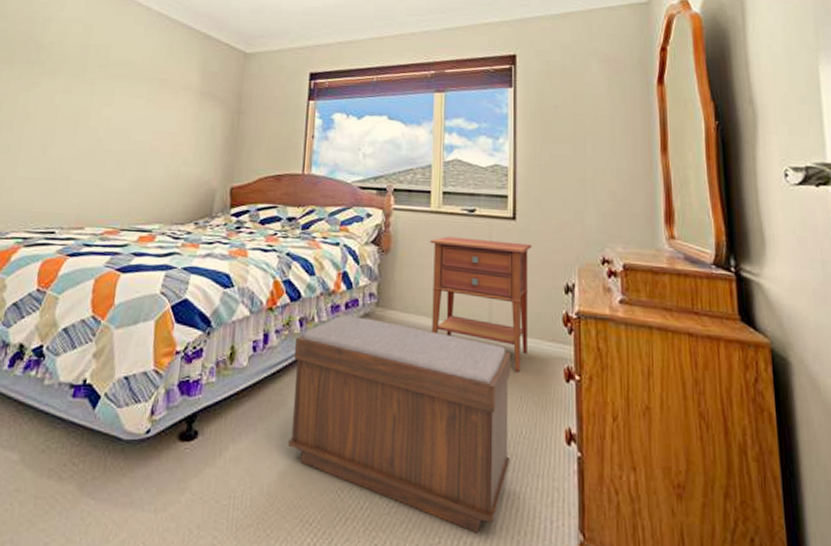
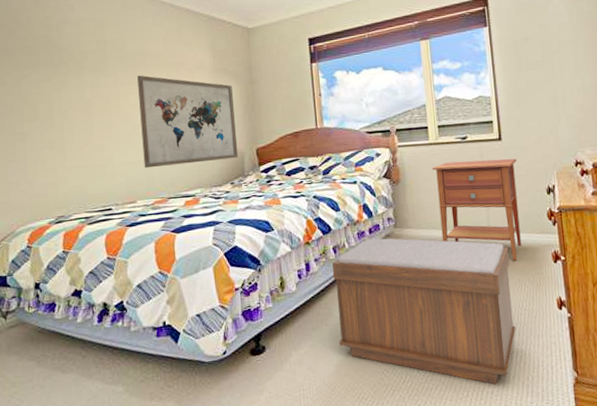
wall art: none [101,86,217,195] -> present [137,75,239,169]

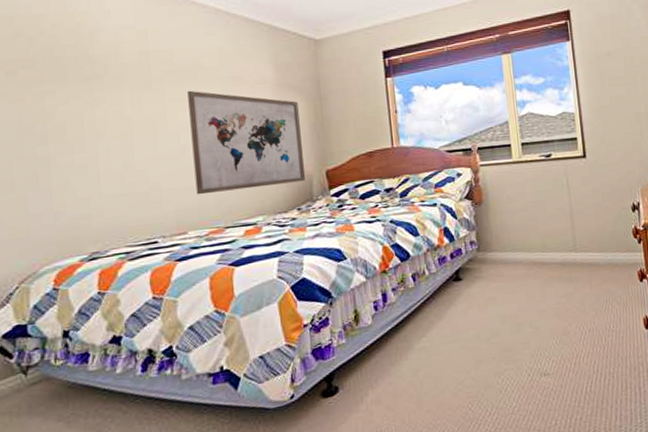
bench: present [331,238,517,385] -> none [410,262,604,411]
nightstand: present [432,158,522,261] -> none [516,176,608,281]

